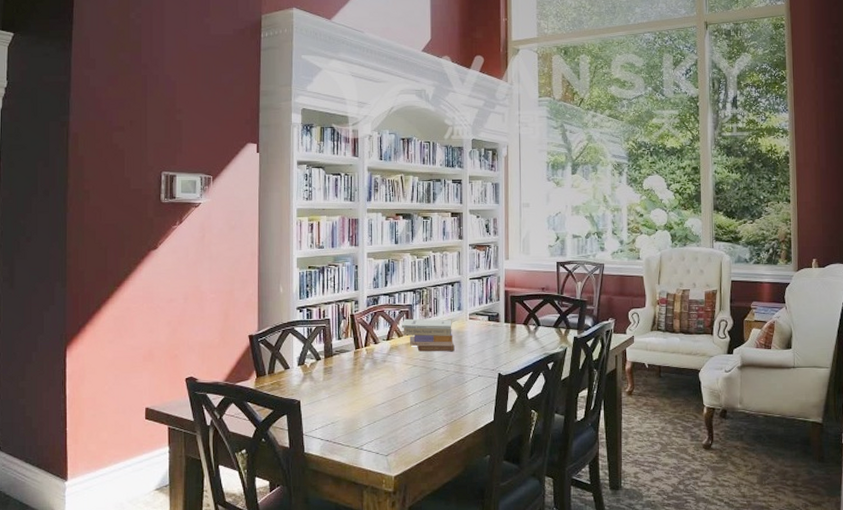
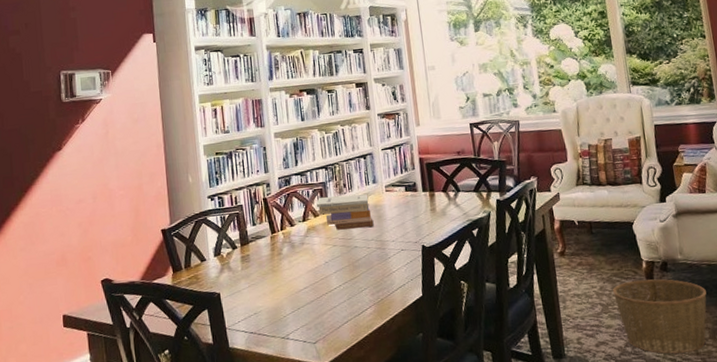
basket: none [672,424,759,496] -> present [612,278,707,354]

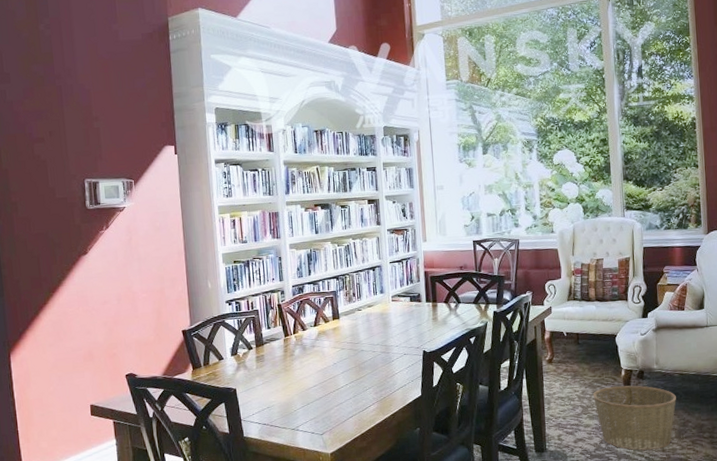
books: present [317,194,374,230] -> none [327,303,380,335]

